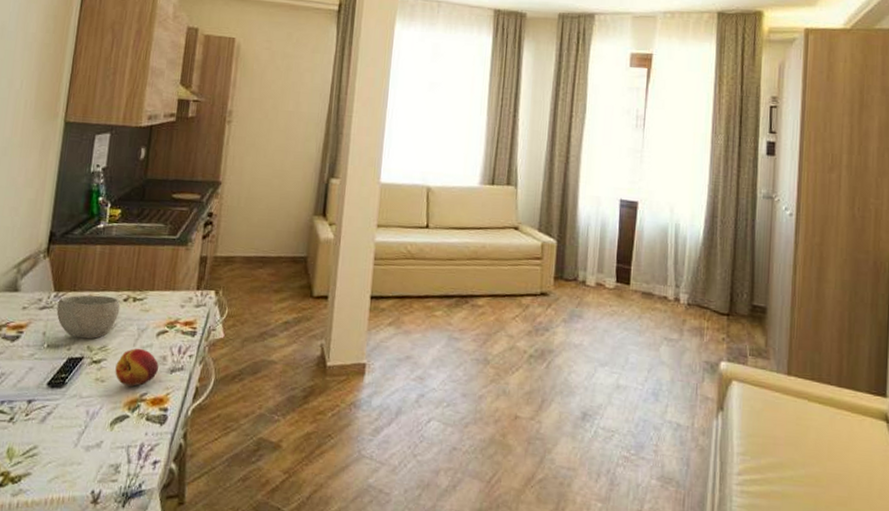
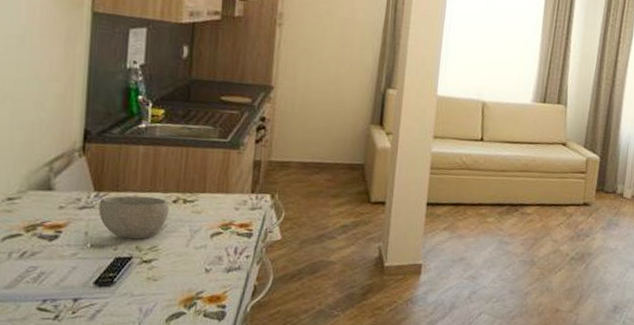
fruit: present [115,348,159,387] -> none [168,248,214,285]

